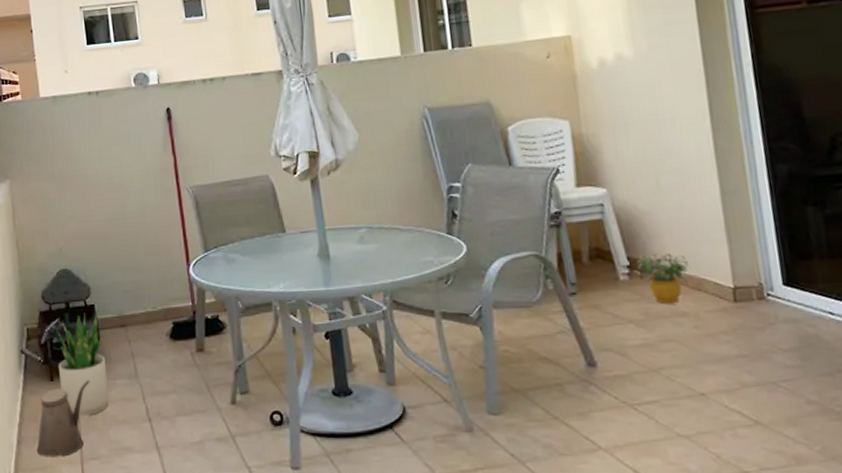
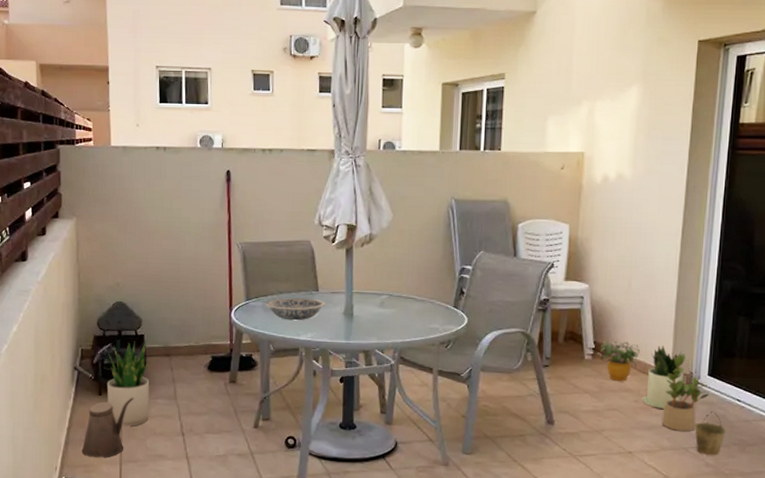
ceramic bowl: none [226,241,296,271] -> present [265,297,326,321]
planter: none [703,254,756,335] -> present [642,346,685,410]
potted plant: none [729,261,790,361] -> present [662,354,709,431]
bucket: none [780,330,825,390] -> present [695,411,727,456]

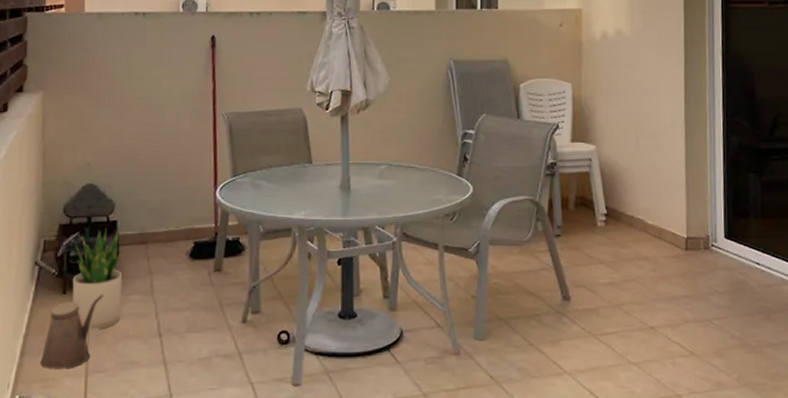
ceramic bowl: present [265,297,326,321] -> none [253,171,321,197]
potted flower: present [597,341,640,381] -> none [609,205,653,248]
planter: present [642,346,685,410] -> none [660,208,701,278]
potted plant: present [662,354,709,431] -> none [682,216,728,300]
bucket: present [695,411,727,456] -> none [716,277,749,327]

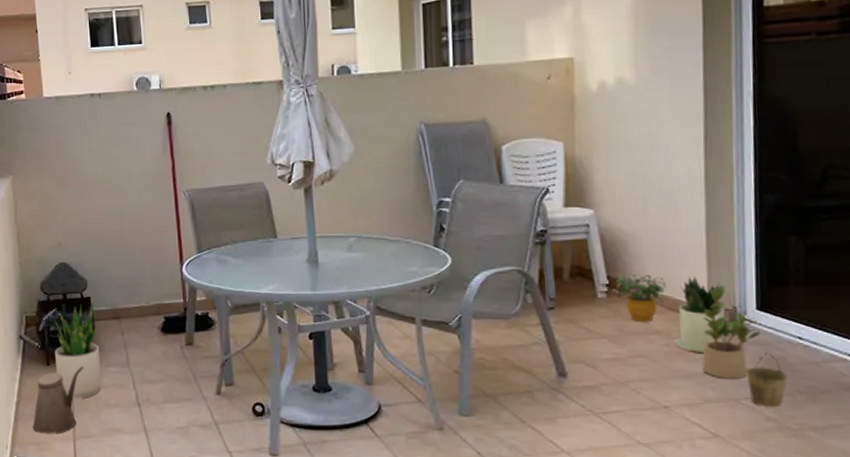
potted flower: none [609,205,653,248] -> present [612,275,666,321]
planter: none [660,208,701,278] -> present [675,277,726,354]
potted plant: none [682,216,728,300] -> present [702,285,761,379]
bucket: none [716,277,749,327] -> present [746,353,789,408]

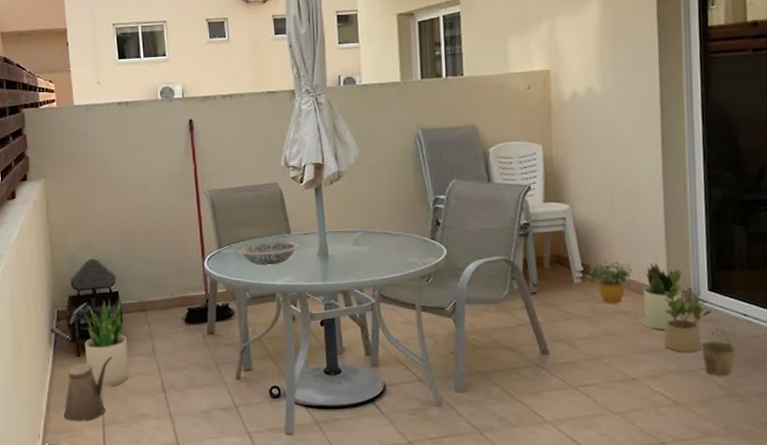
ceramic bowl: none [218,246,287,272] -> present [237,241,299,266]

